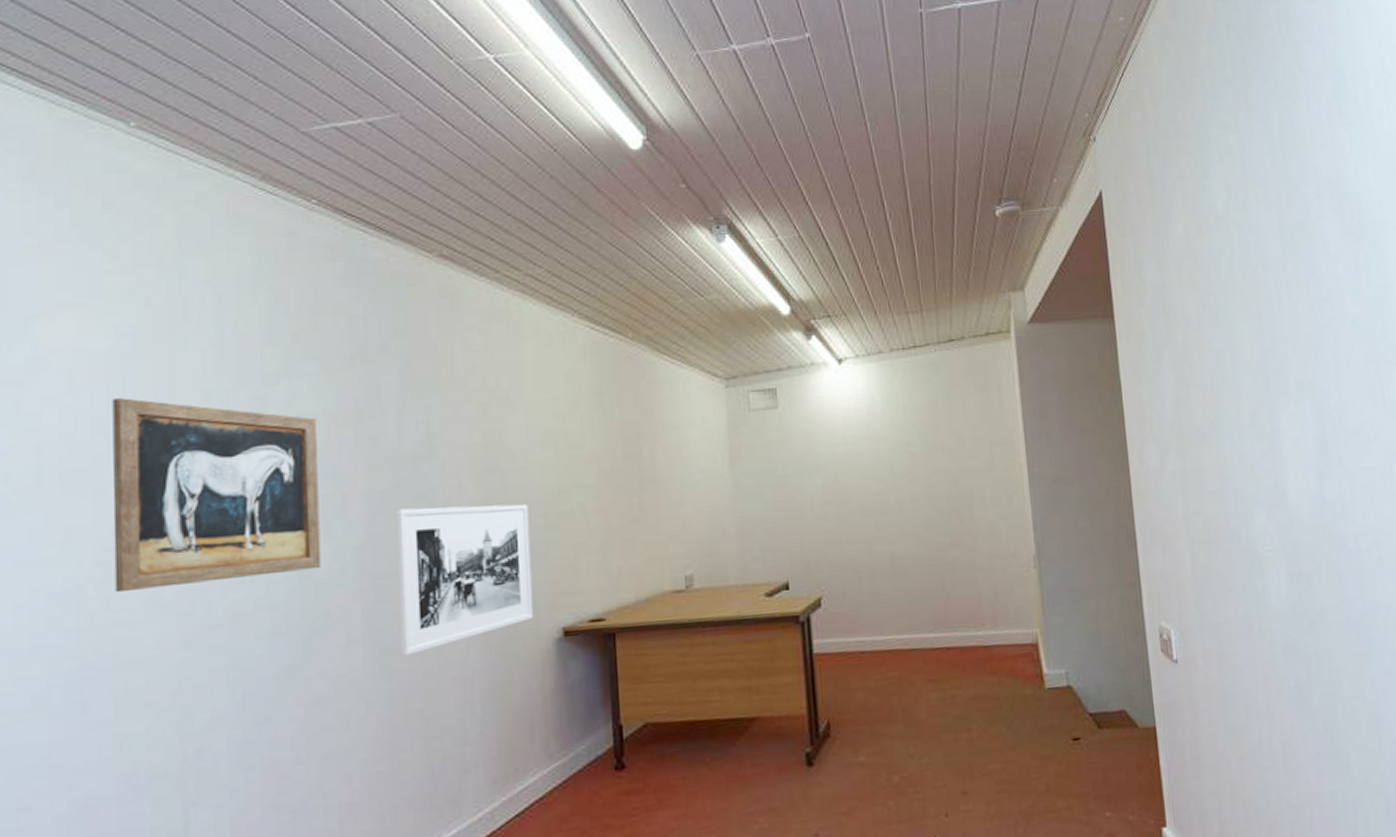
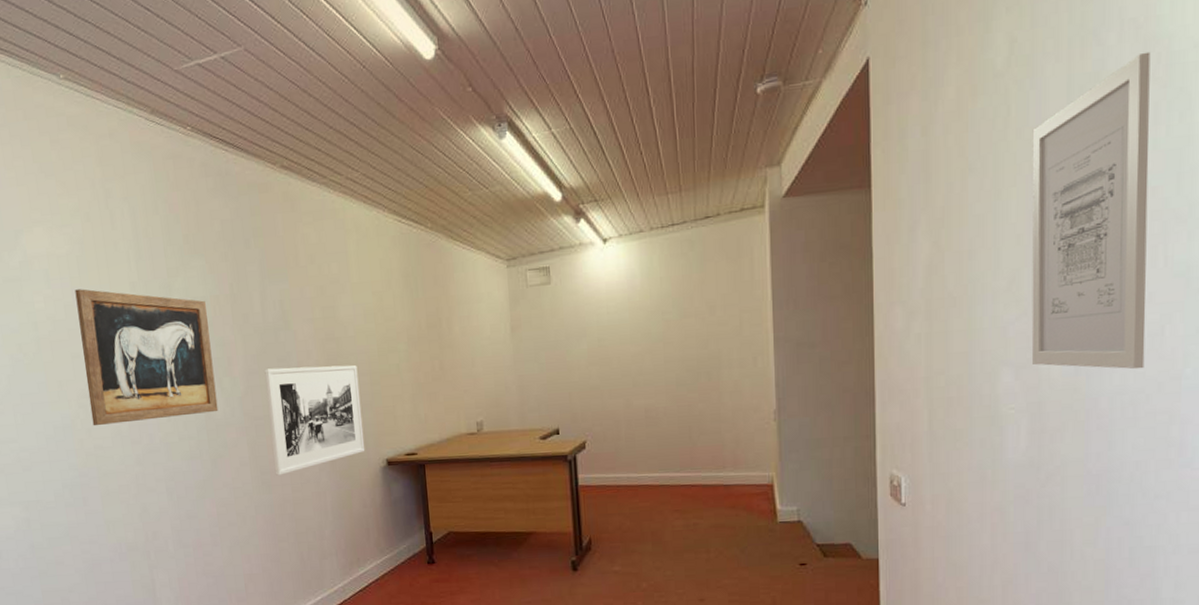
wall art: none [1255,208,1381,509] -> present [1031,51,1151,370]

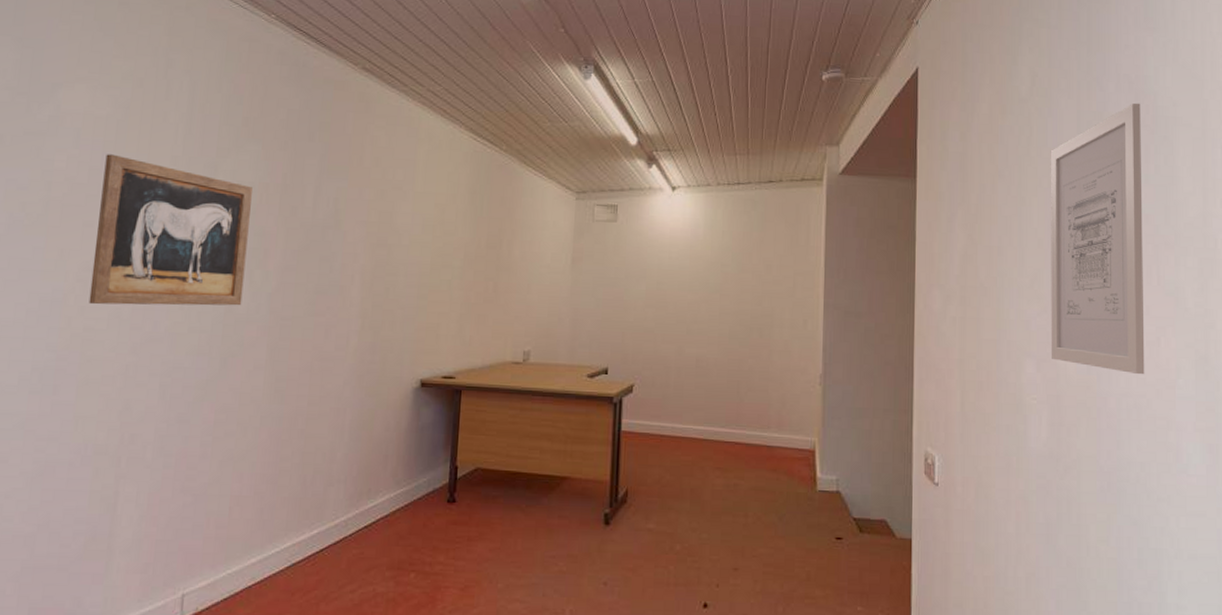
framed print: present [264,365,365,476] -> none [292,266,406,385]

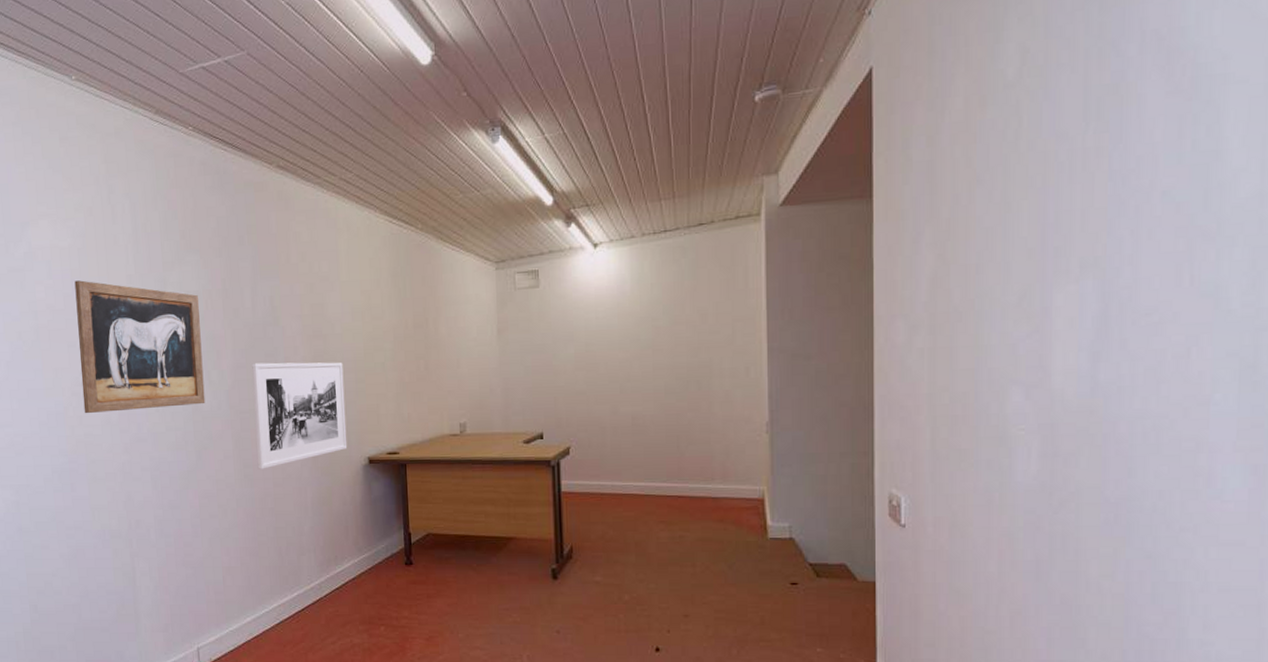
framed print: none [292,266,406,385] -> present [252,362,348,469]
wall art: present [1050,103,1145,375] -> none [1043,63,1174,393]

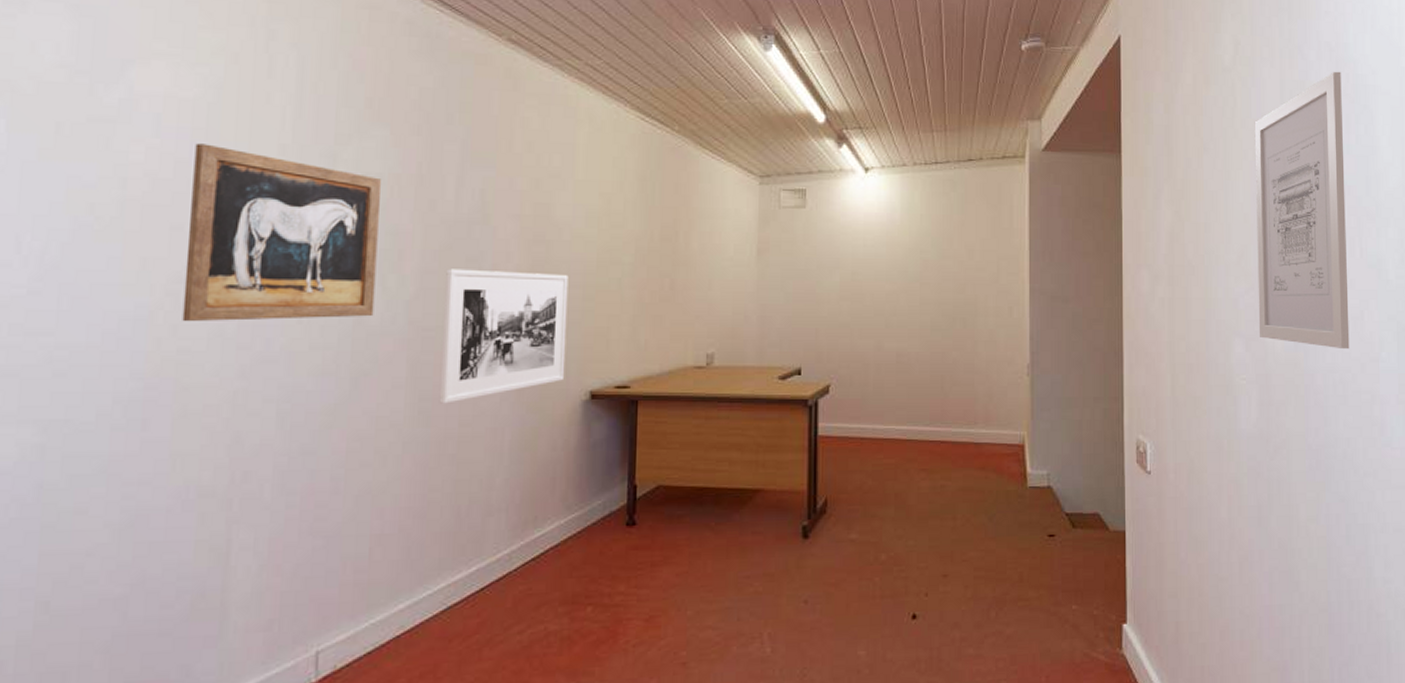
wall art: none [1043,63,1174,393] -> present [1254,71,1350,350]

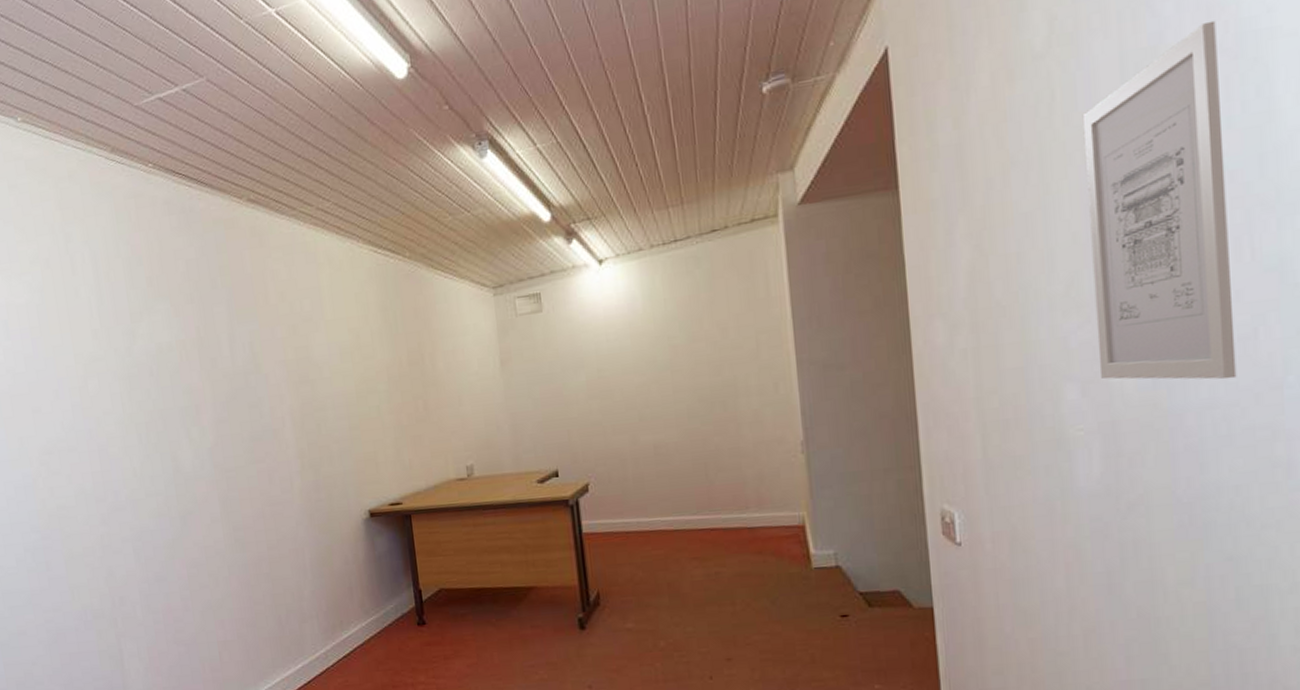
wall art: present [182,143,381,322] -> none [35,339,187,485]
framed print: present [439,269,569,404] -> none [235,409,346,532]

